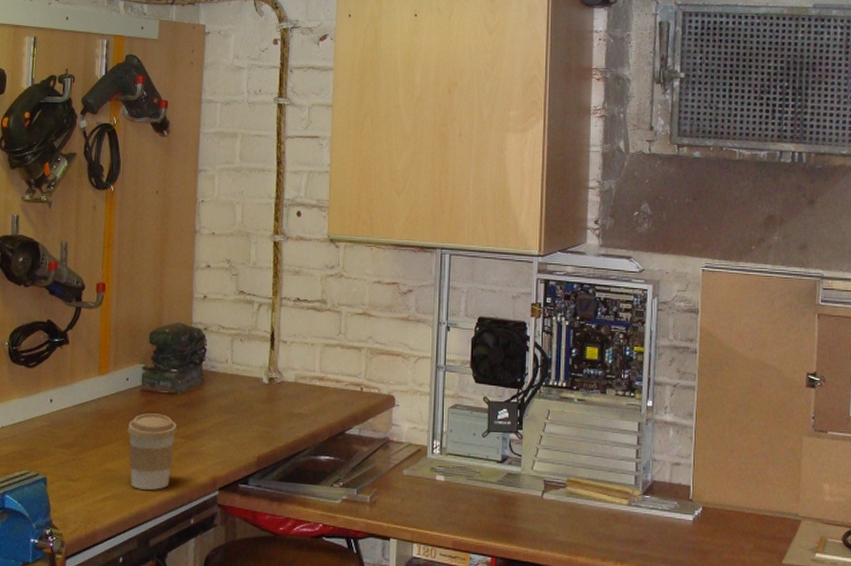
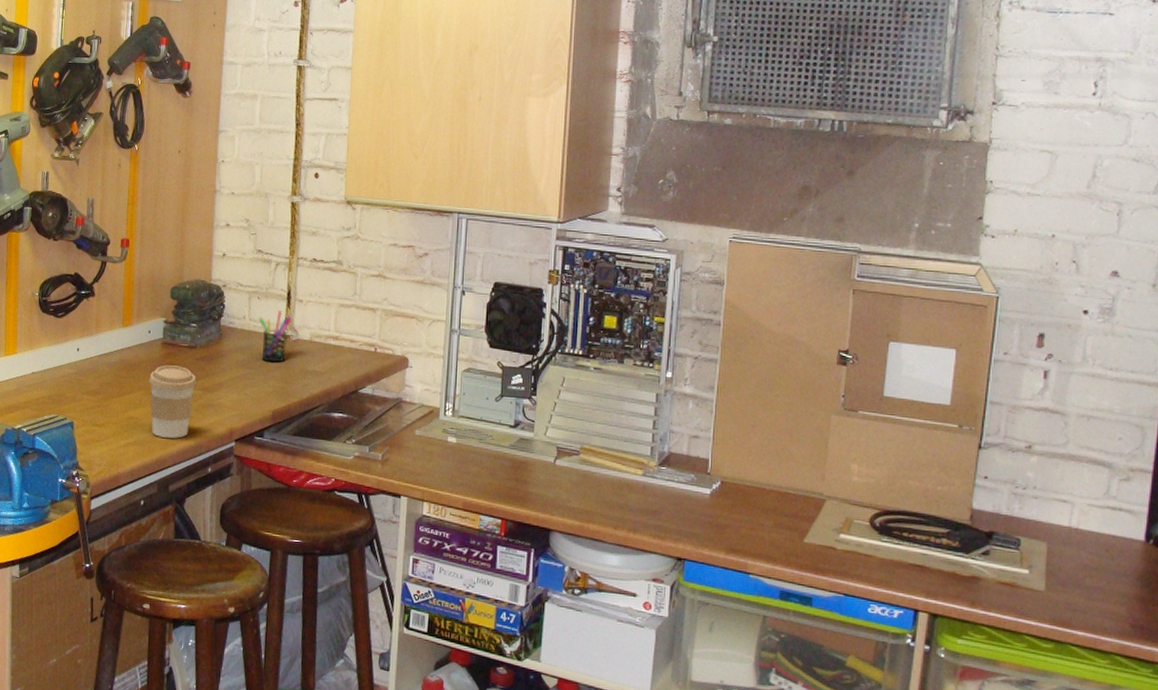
pen holder: none [241,353,276,406] -> present [258,311,292,363]

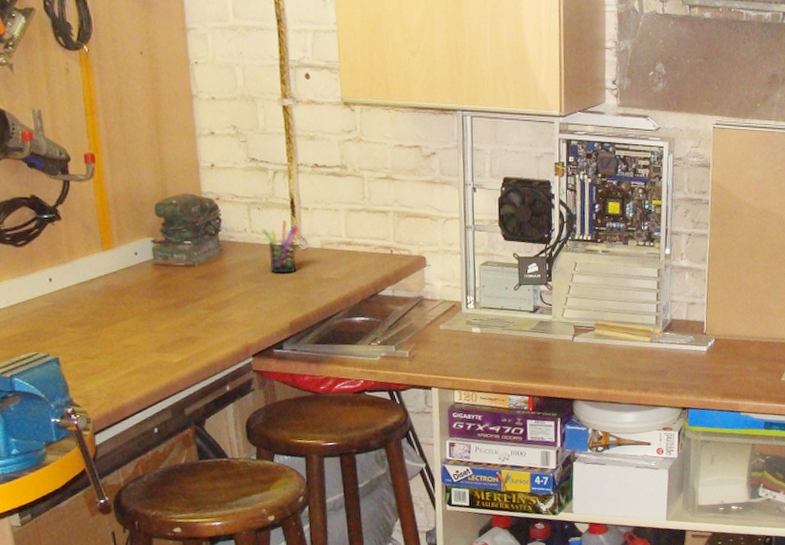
coffee cup: present [149,365,196,439] -> none [143,287,200,362]

